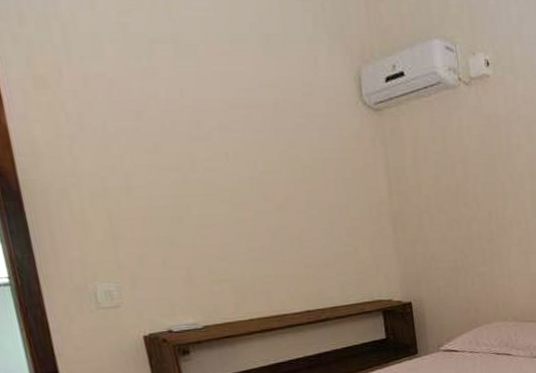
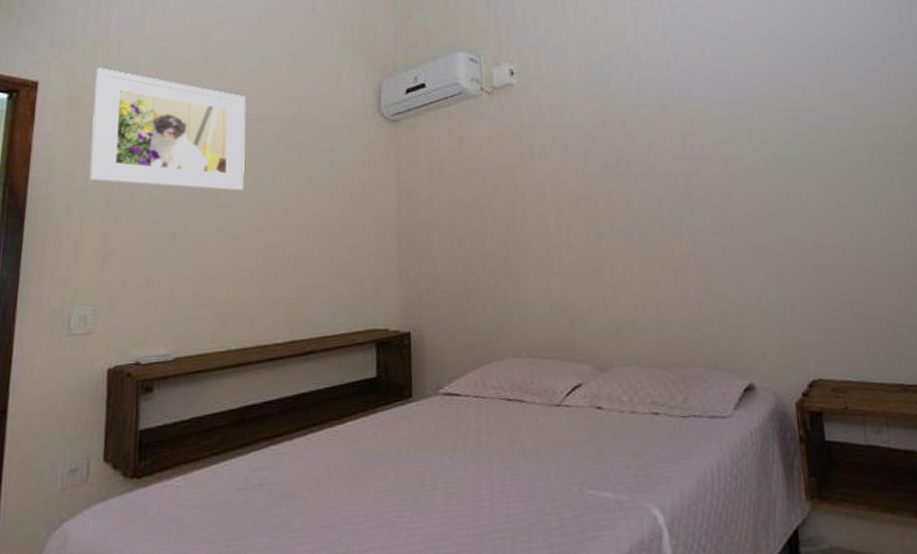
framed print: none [55,44,239,177] -> present [90,68,246,191]

